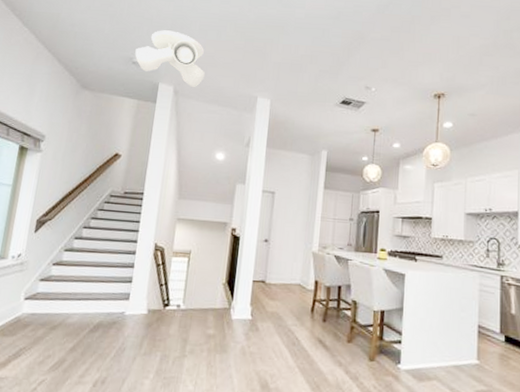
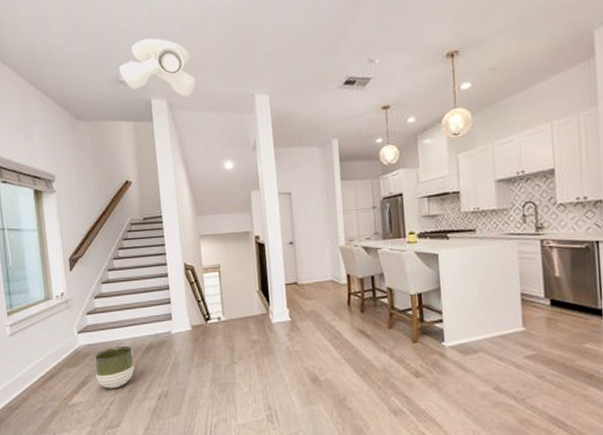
planter: none [31,320,80,367] -> present [93,345,135,389]

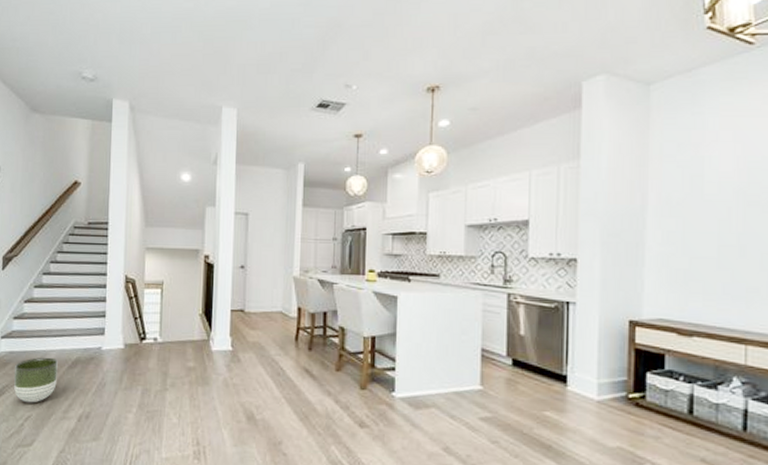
ceiling light: present [119,38,196,98] -> none [84,37,162,102]

